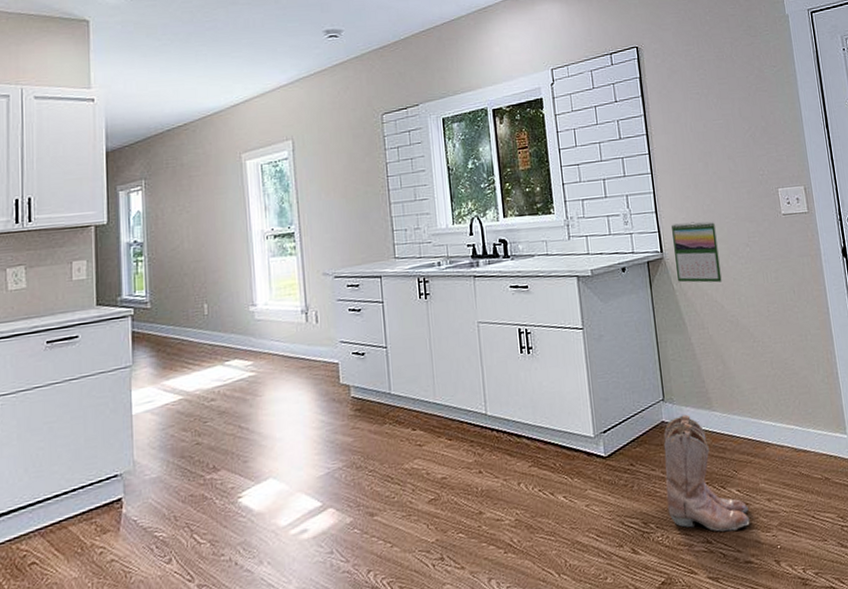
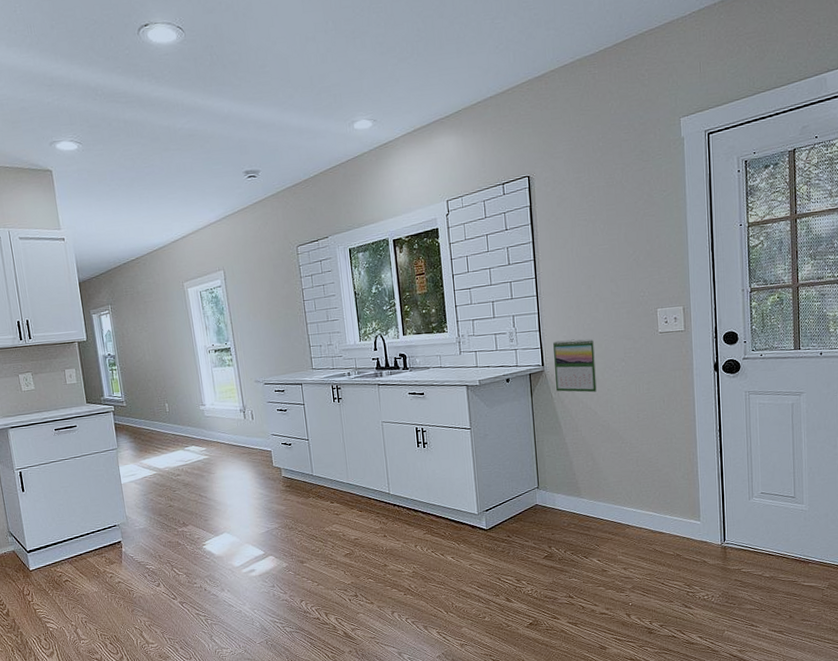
boots: present [663,414,750,532] -> none [536,500,607,590]

